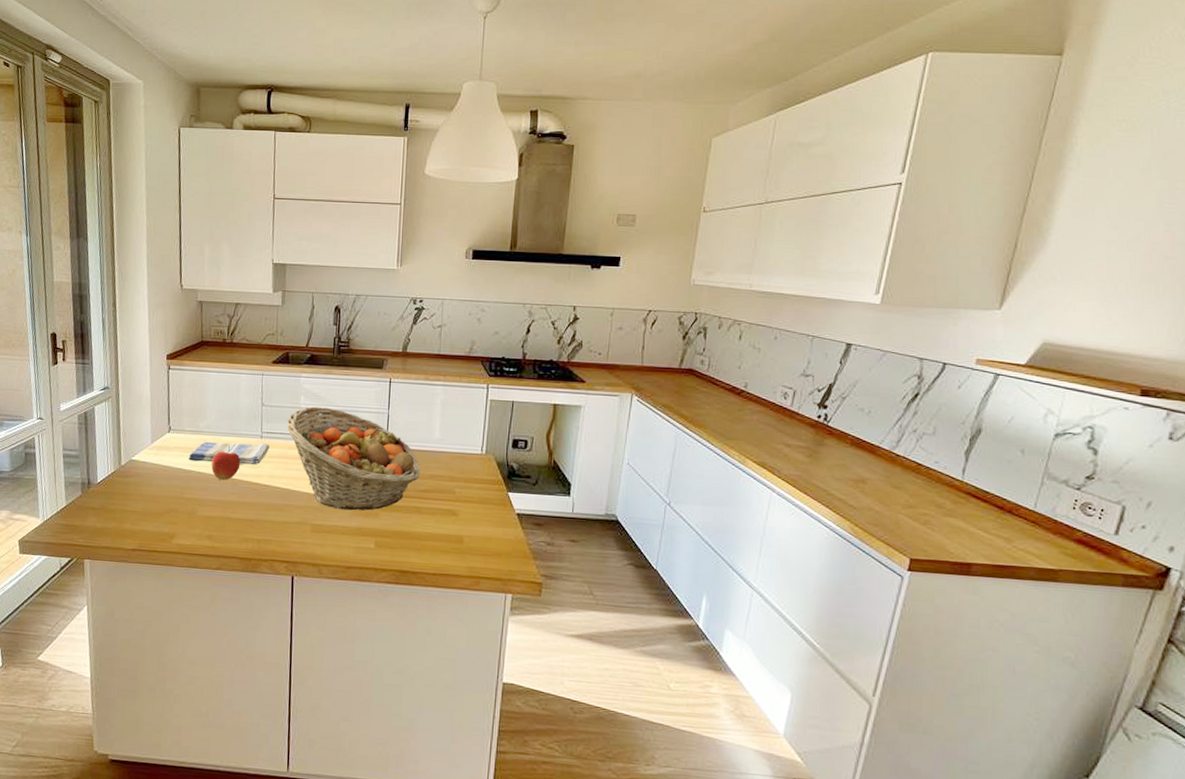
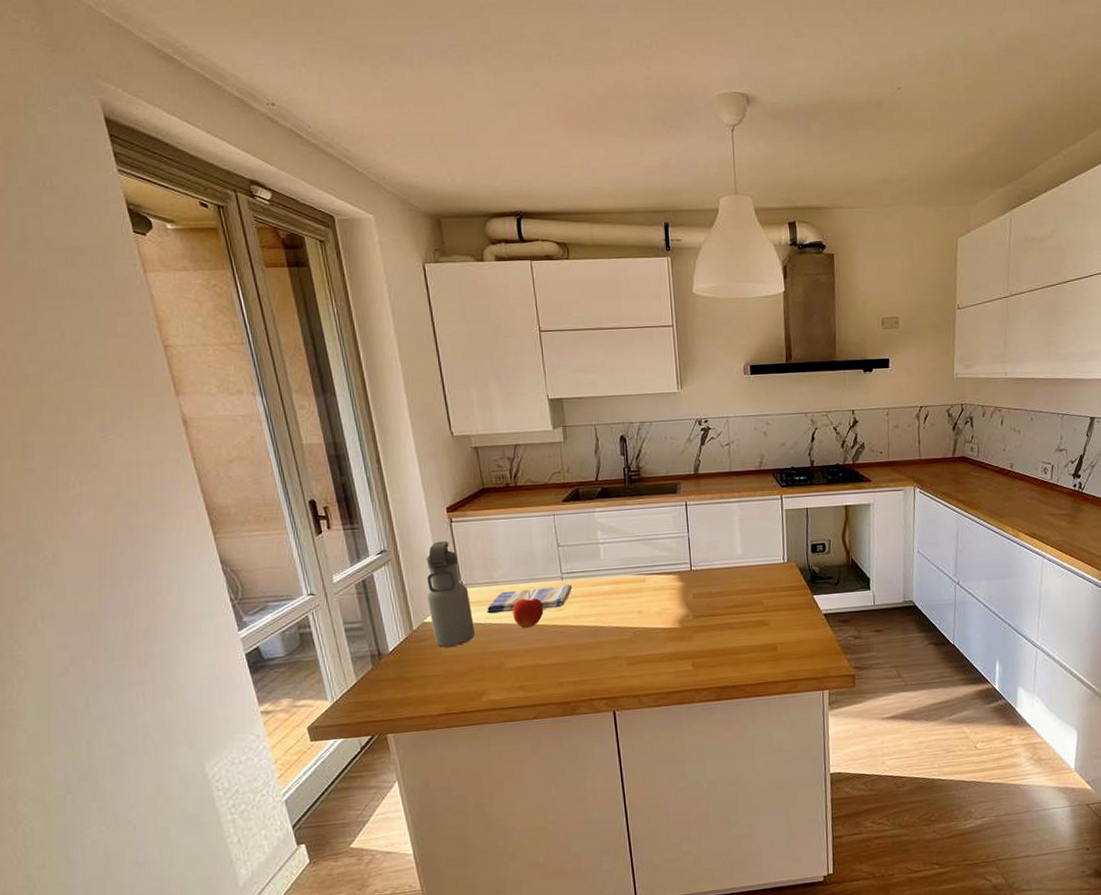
water bottle: none [137,385,176,487] -> present [426,540,476,647]
fruit basket: present [286,406,420,511] -> none [586,539,727,638]

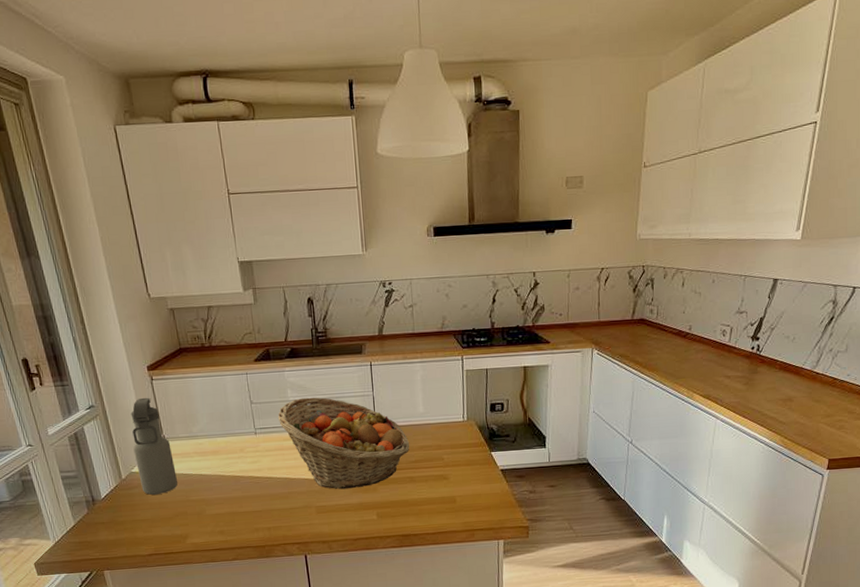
dish towel: present [487,584,572,614] -> none [188,439,265,465]
apple: present [513,592,544,629] -> none [211,445,240,479]
fruit basket: none [586,539,727,638] -> present [277,397,409,490]

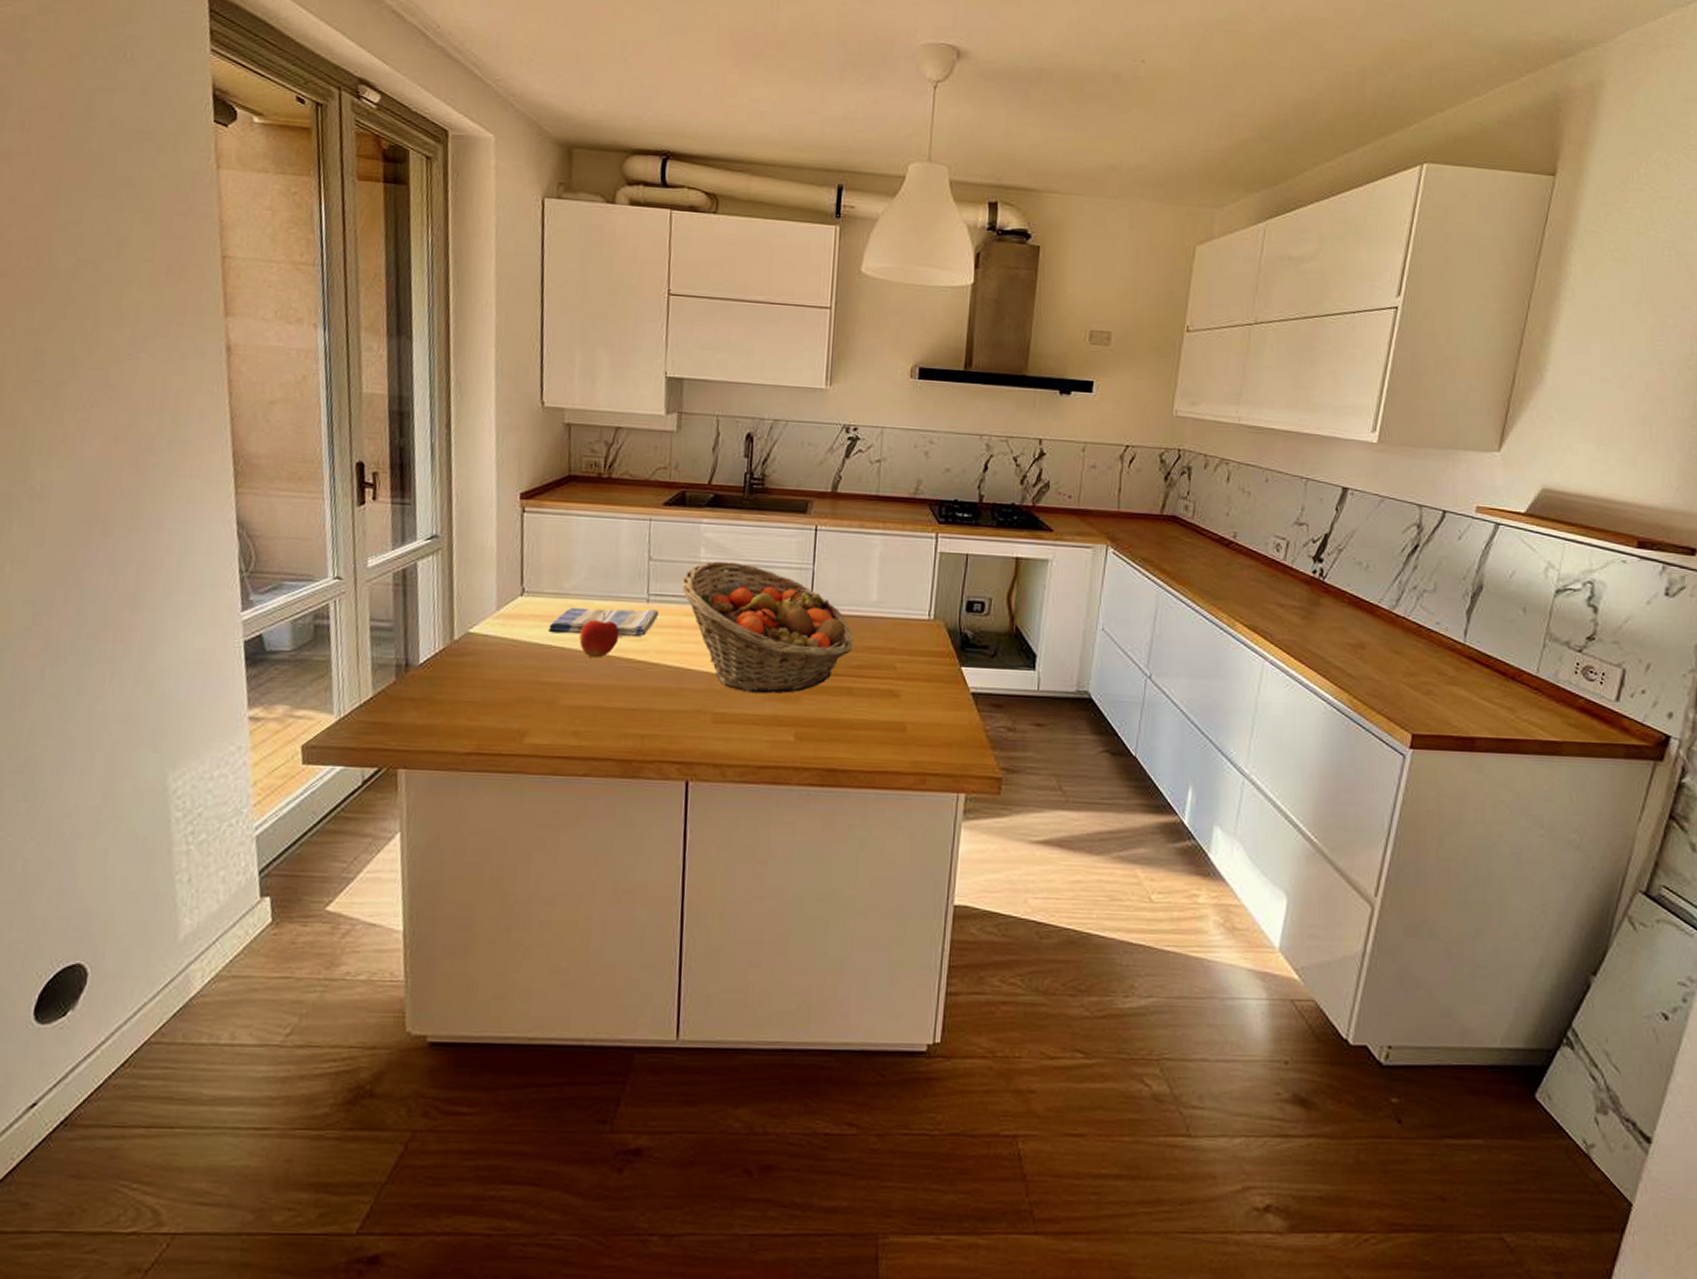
water bottle: present [130,397,178,495] -> none [477,533,530,668]
dish towel: none [188,439,265,465] -> present [548,607,658,637]
apple: none [211,445,240,479] -> present [580,612,620,658]

